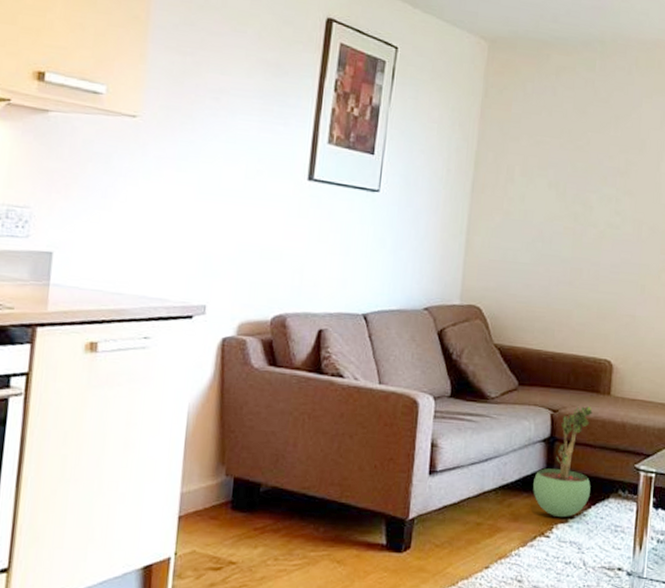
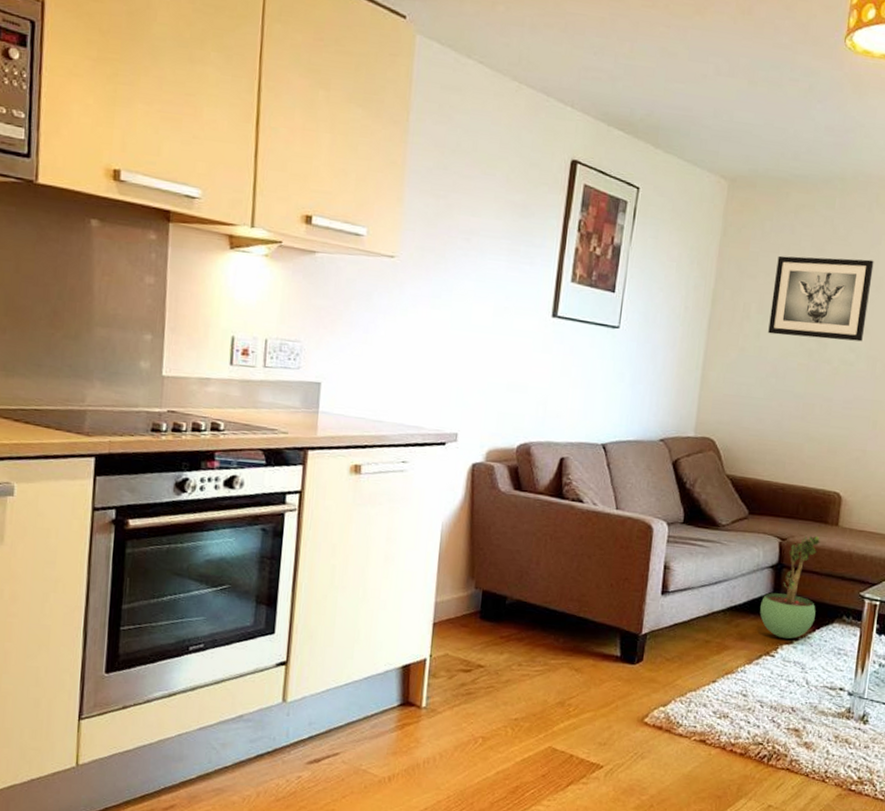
wall art: none [533,117,636,205] -> present [768,255,874,342]

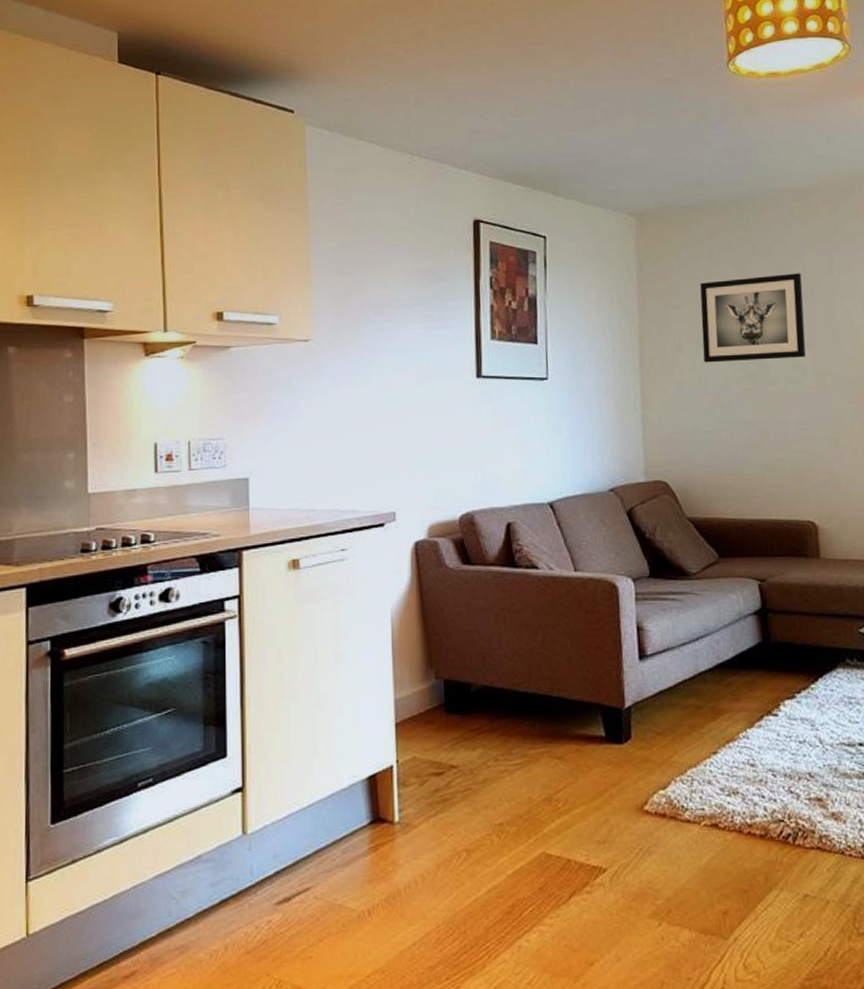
potted plant: present [760,535,820,640] -> none [751,572,815,694]

